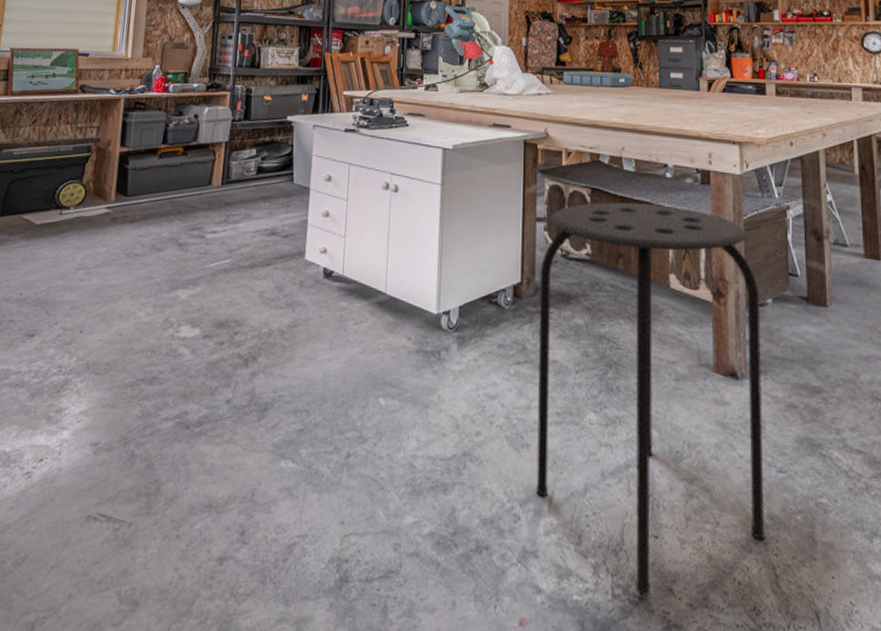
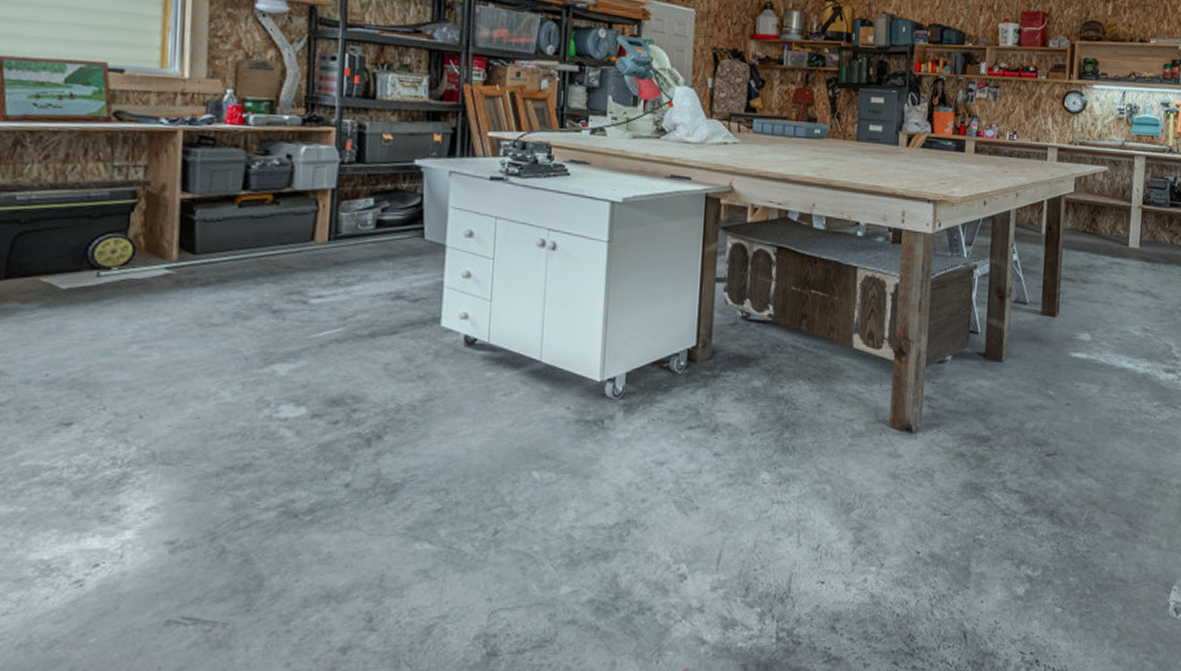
stool: present [536,202,765,596] -> none [704,261,940,636]

